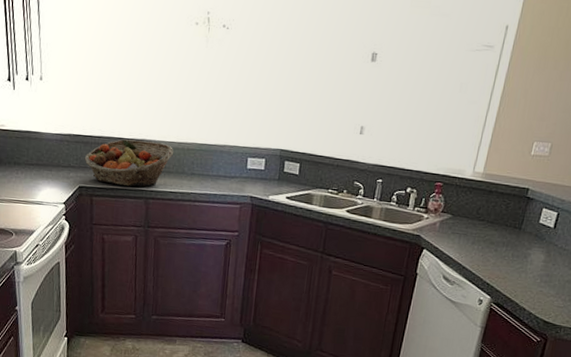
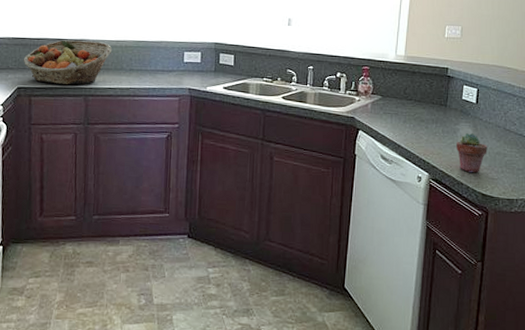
potted succulent: none [524,259,558,300] -> present [456,133,487,173]

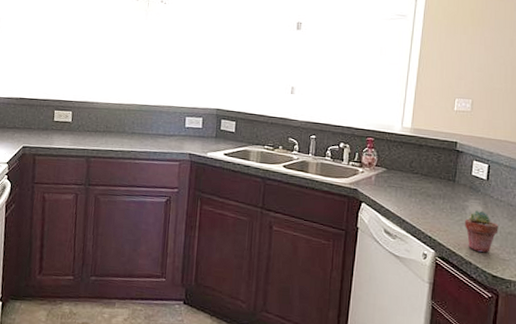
fruit basket: present [23,40,112,85] -> none [29,101,116,146]

